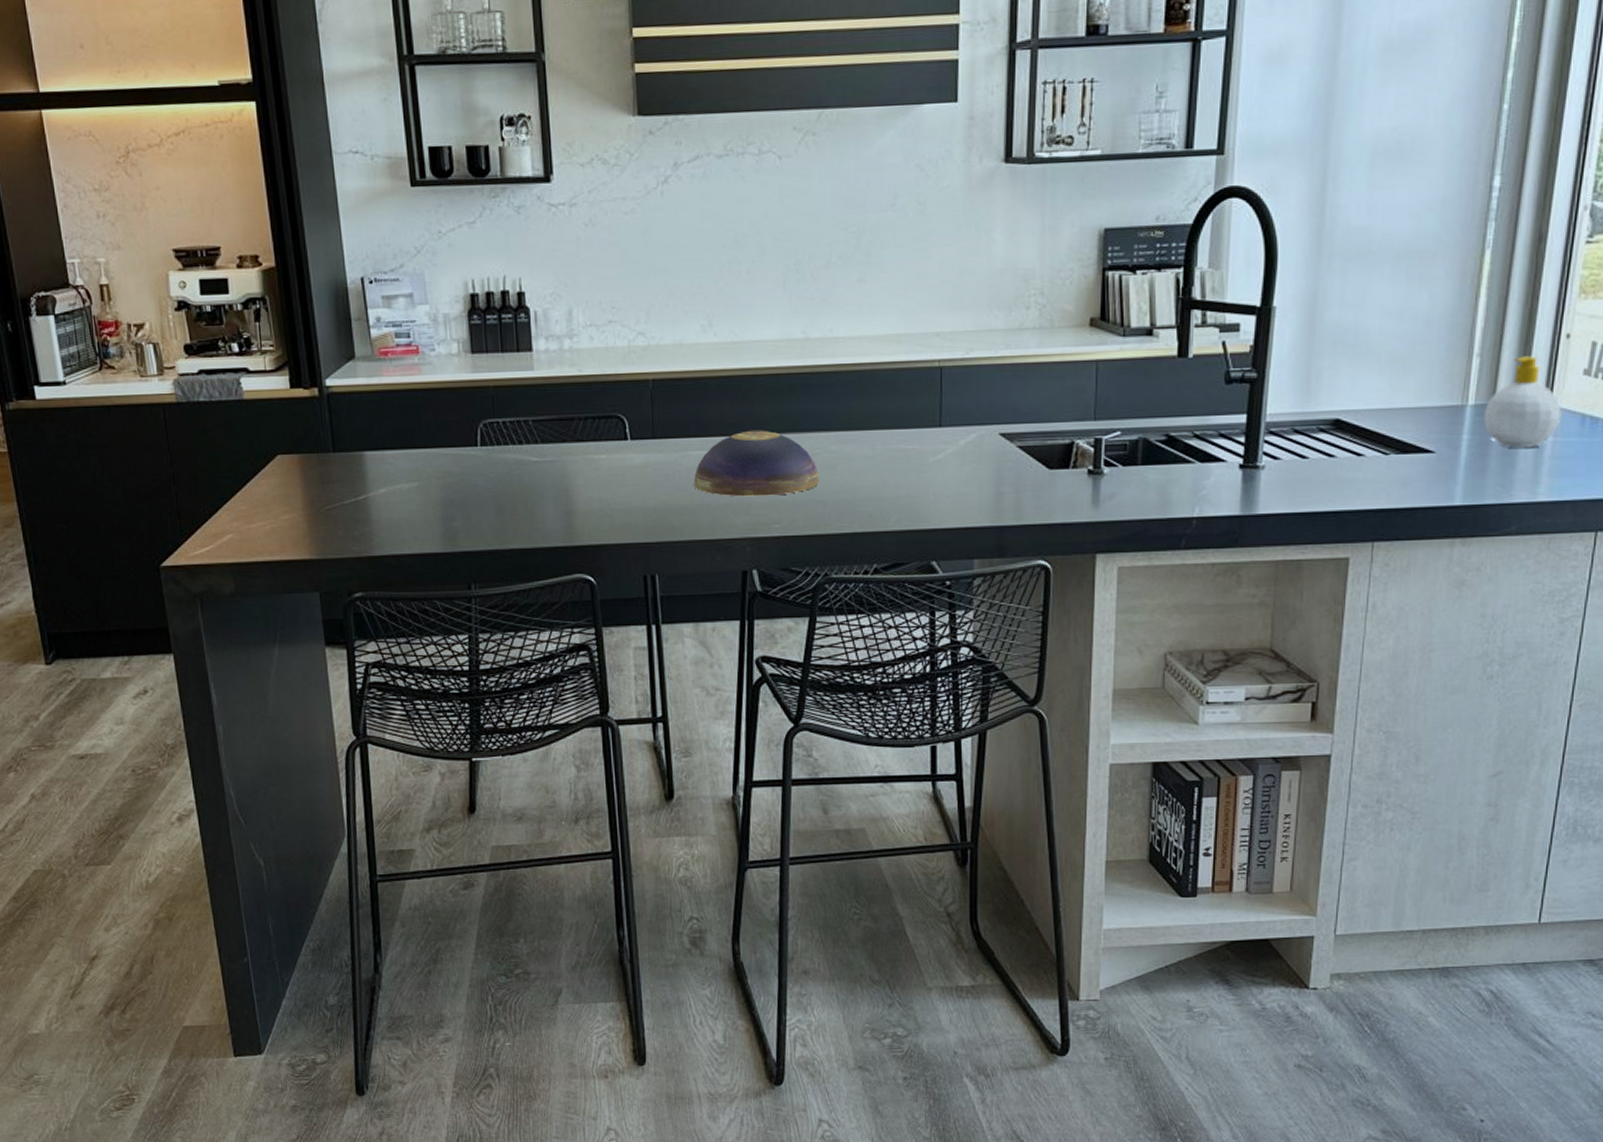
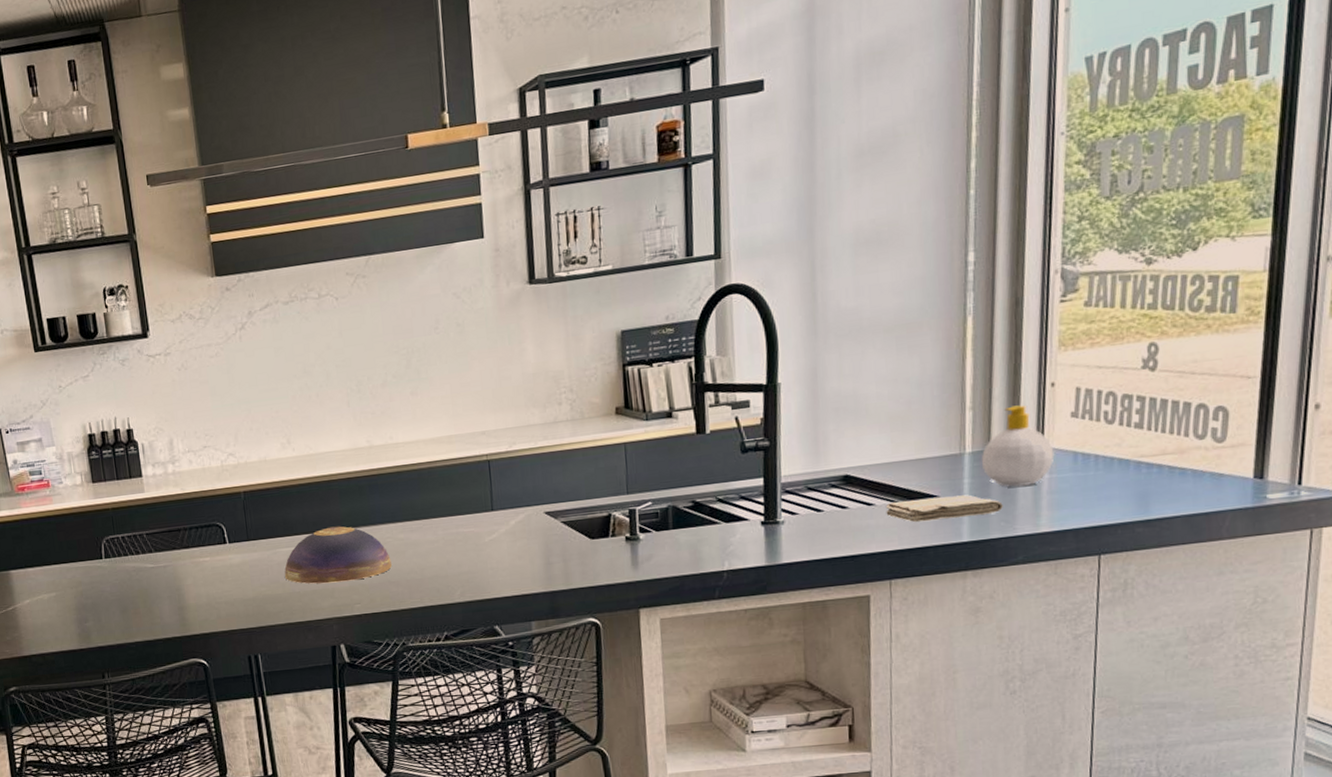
washcloth: none [1376,452,1501,479] -> present [885,495,1003,522]

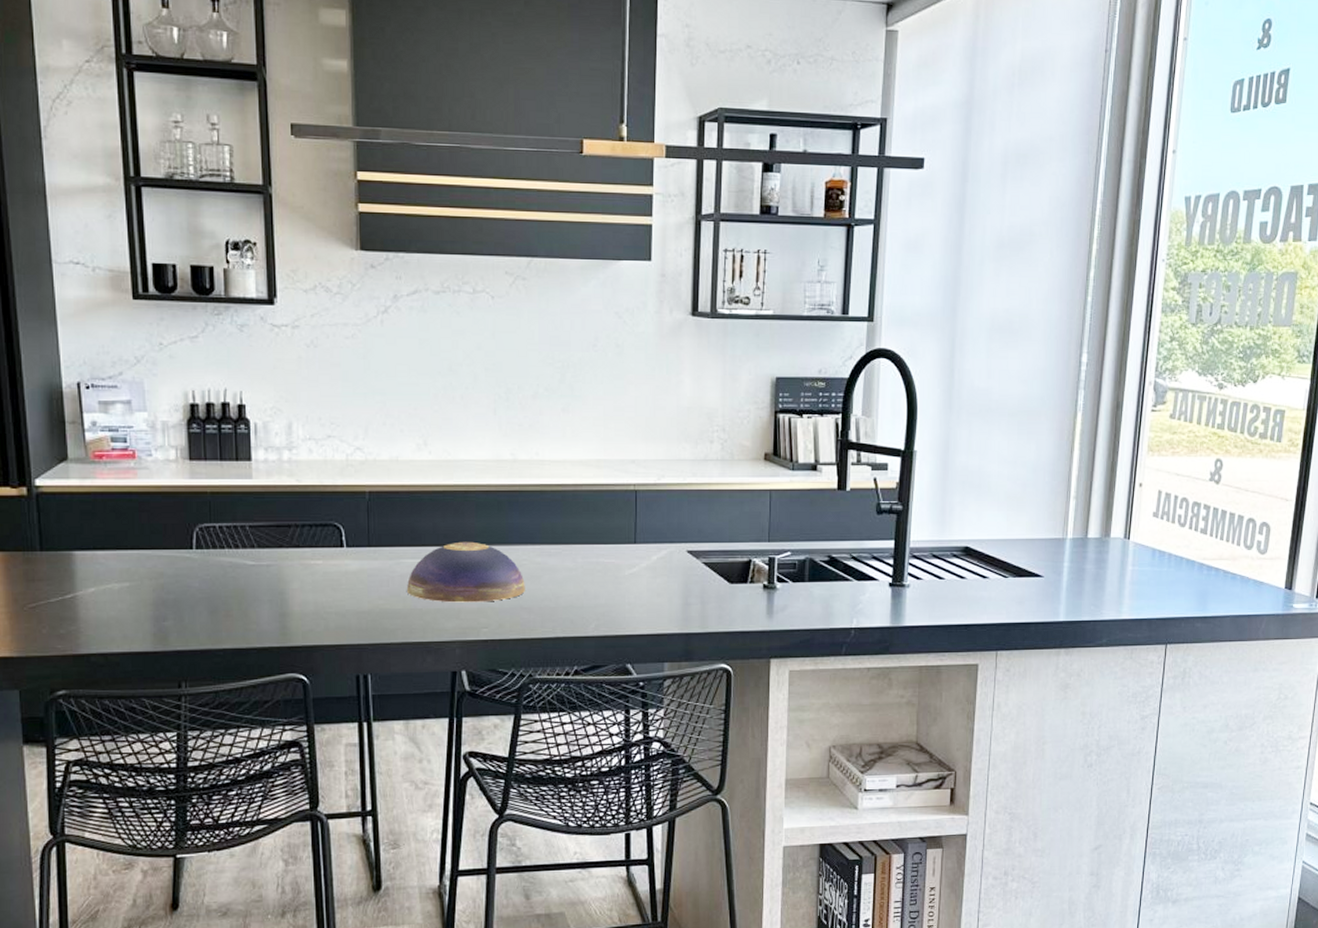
washcloth: present [885,495,1003,522] -> none [998,576,1094,599]
soap bottle: present [981,405,1055,487] -> none [1079,500,1138,574]

